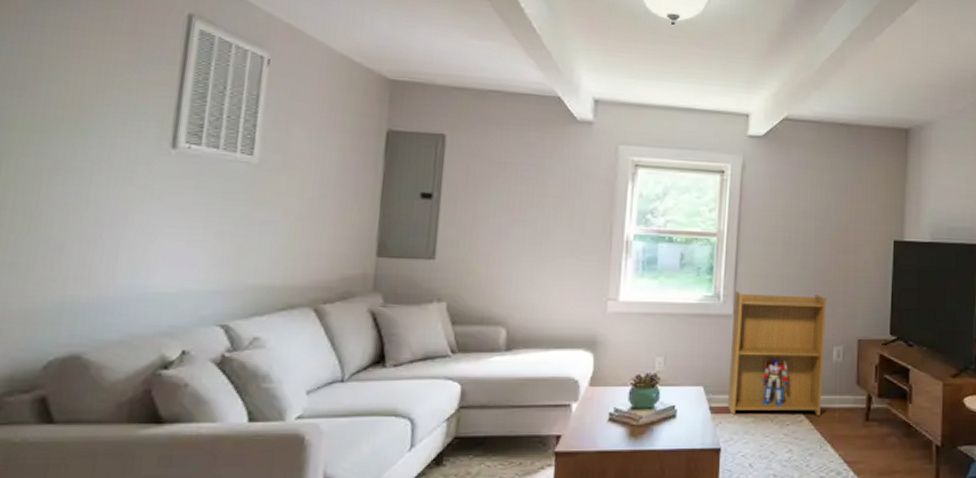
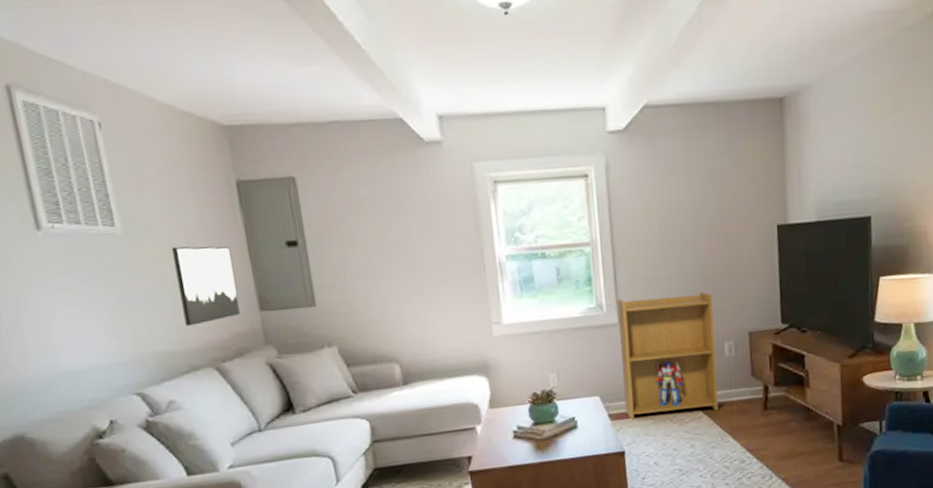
wall art: none [295,182,362,263] -> present [172,246,240,326]

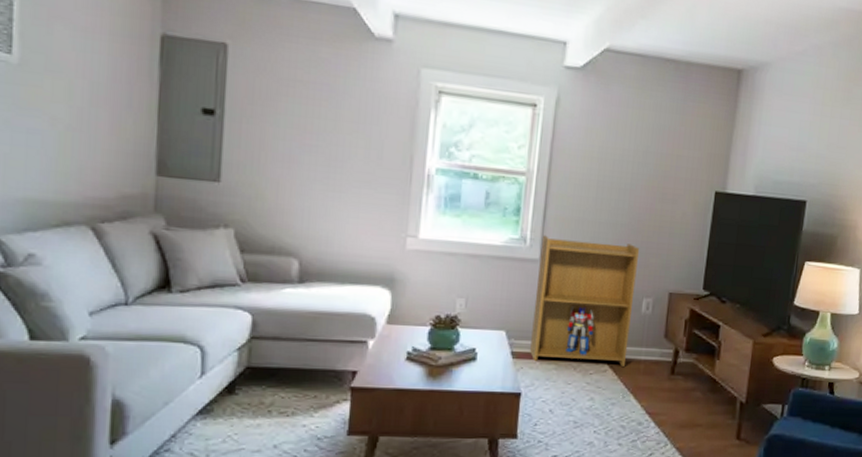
wall art: present [172,246,240,326] -> none [68,89,137,178]

